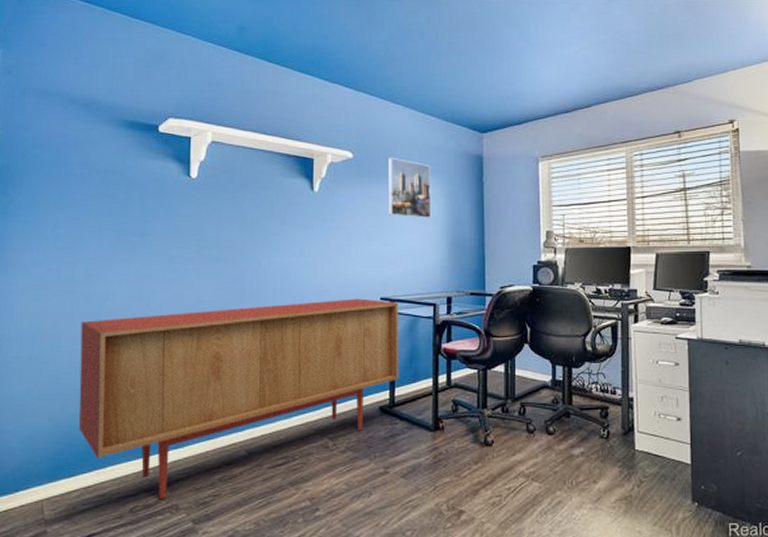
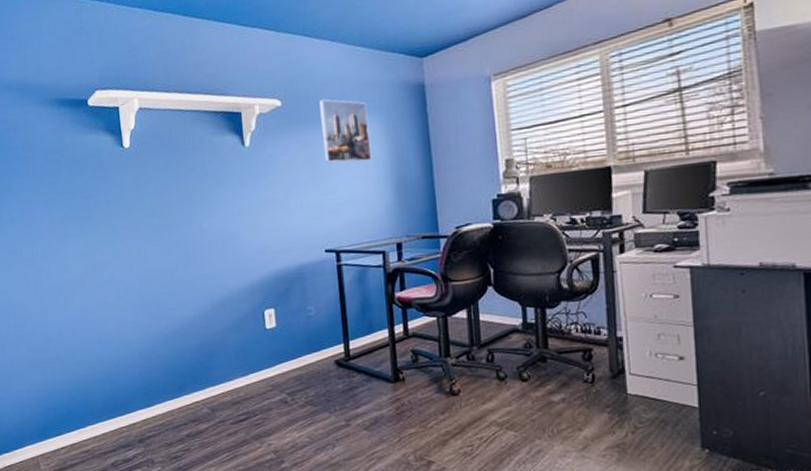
sideboard: present [78,298,399,500] -> none [46,252,353,455]

